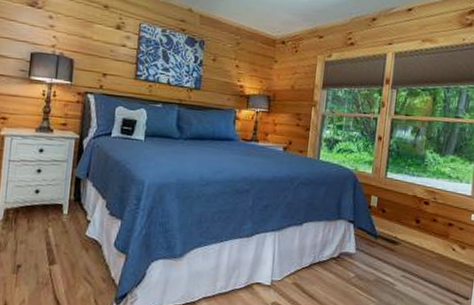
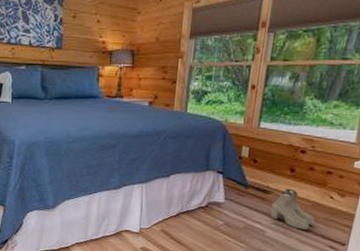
boots: none [399,239,441,283] -> present [270,188,315,230]

